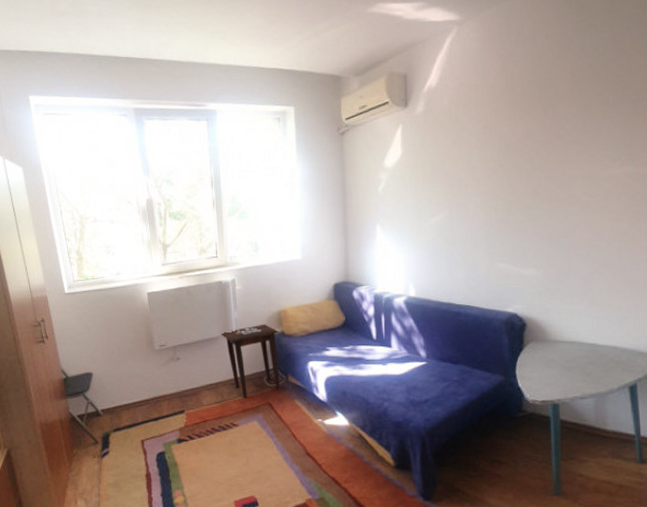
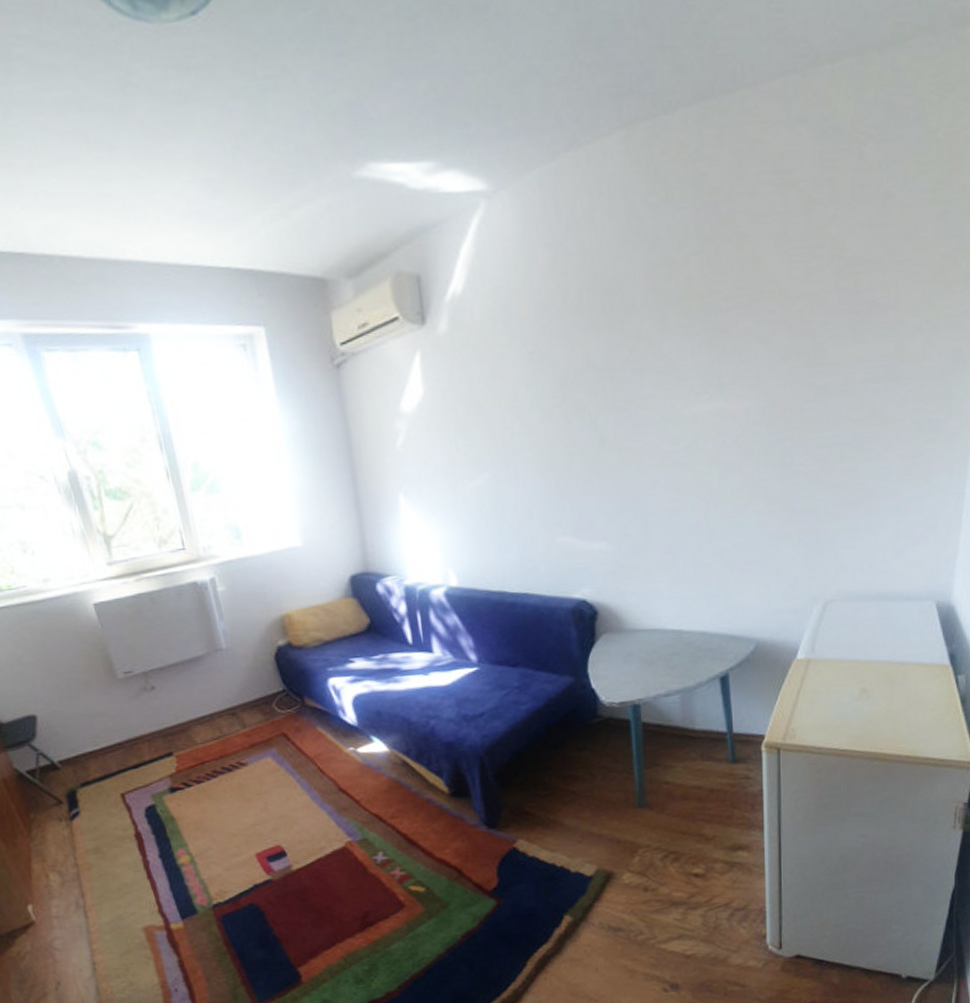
side table: present [220,324,280,397] -> none [206,634,295,730]

